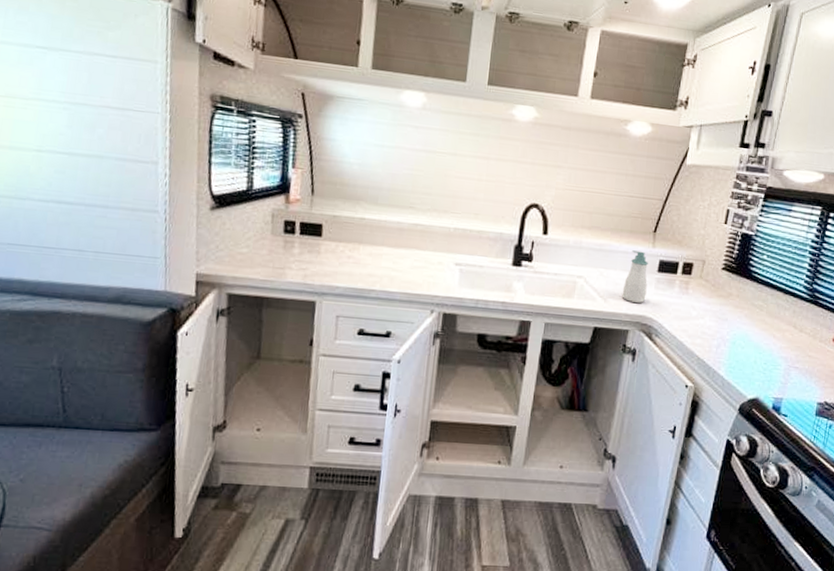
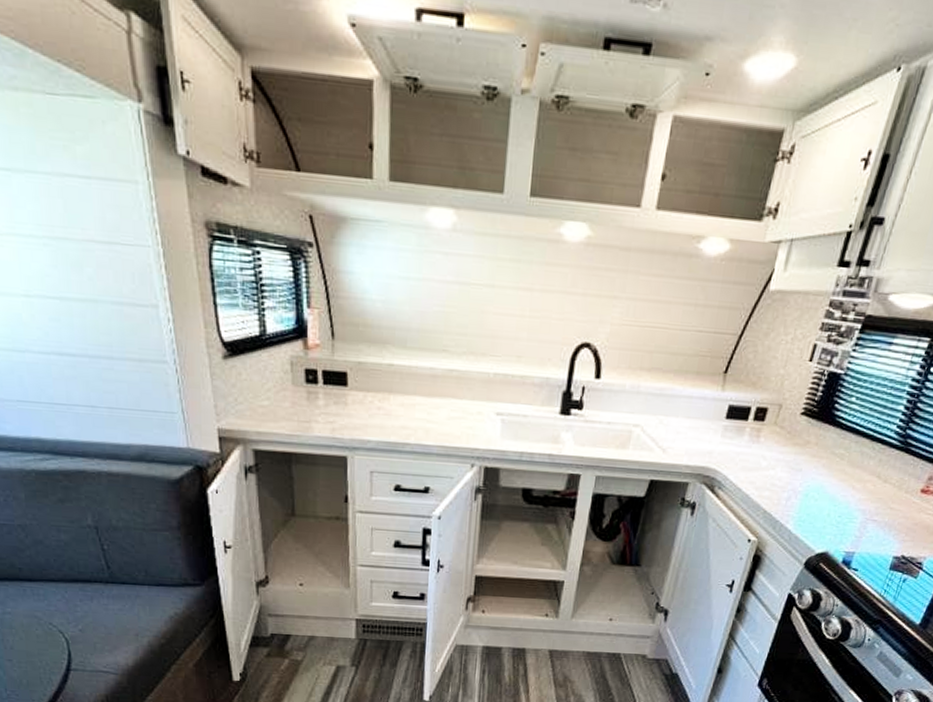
soap bottle: present [622,250,649,303] -> none [683,394,716,453]

